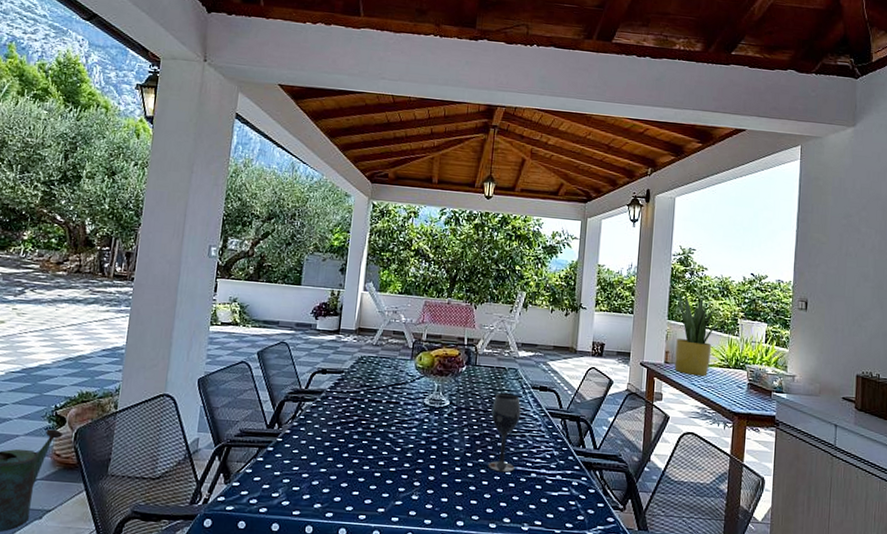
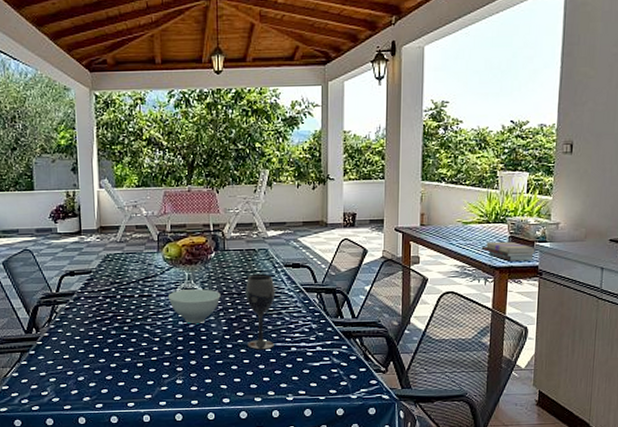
bowl: none [415,400,467,437] -> present [169,289,221,324]
planter: present [674,295,721,377] -> none [430,151,479,235]
books: none [721,386,773,410] -> present [481,241,535,262]

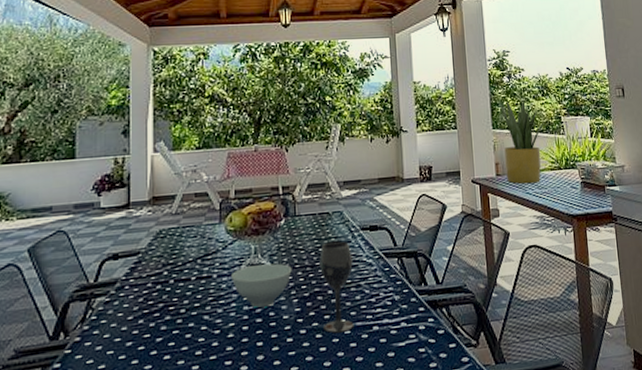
planter: none [430,151,479,235] -> present [499,98,545,184]
books: present [481,241,535,262] -> none [556,187,607,209]

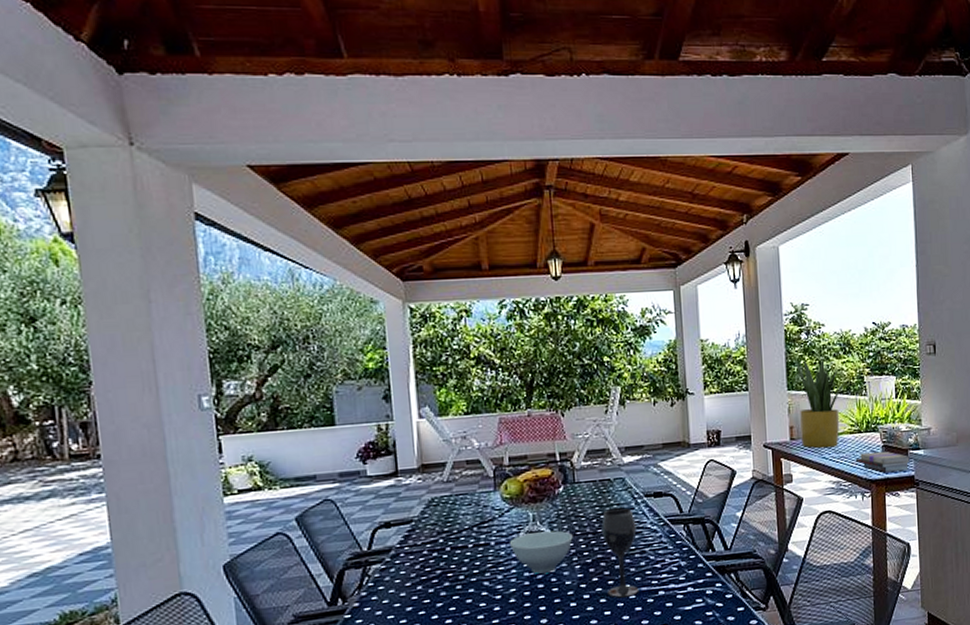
books: none [556,187,607,209] -> present [855,451,910,473]

